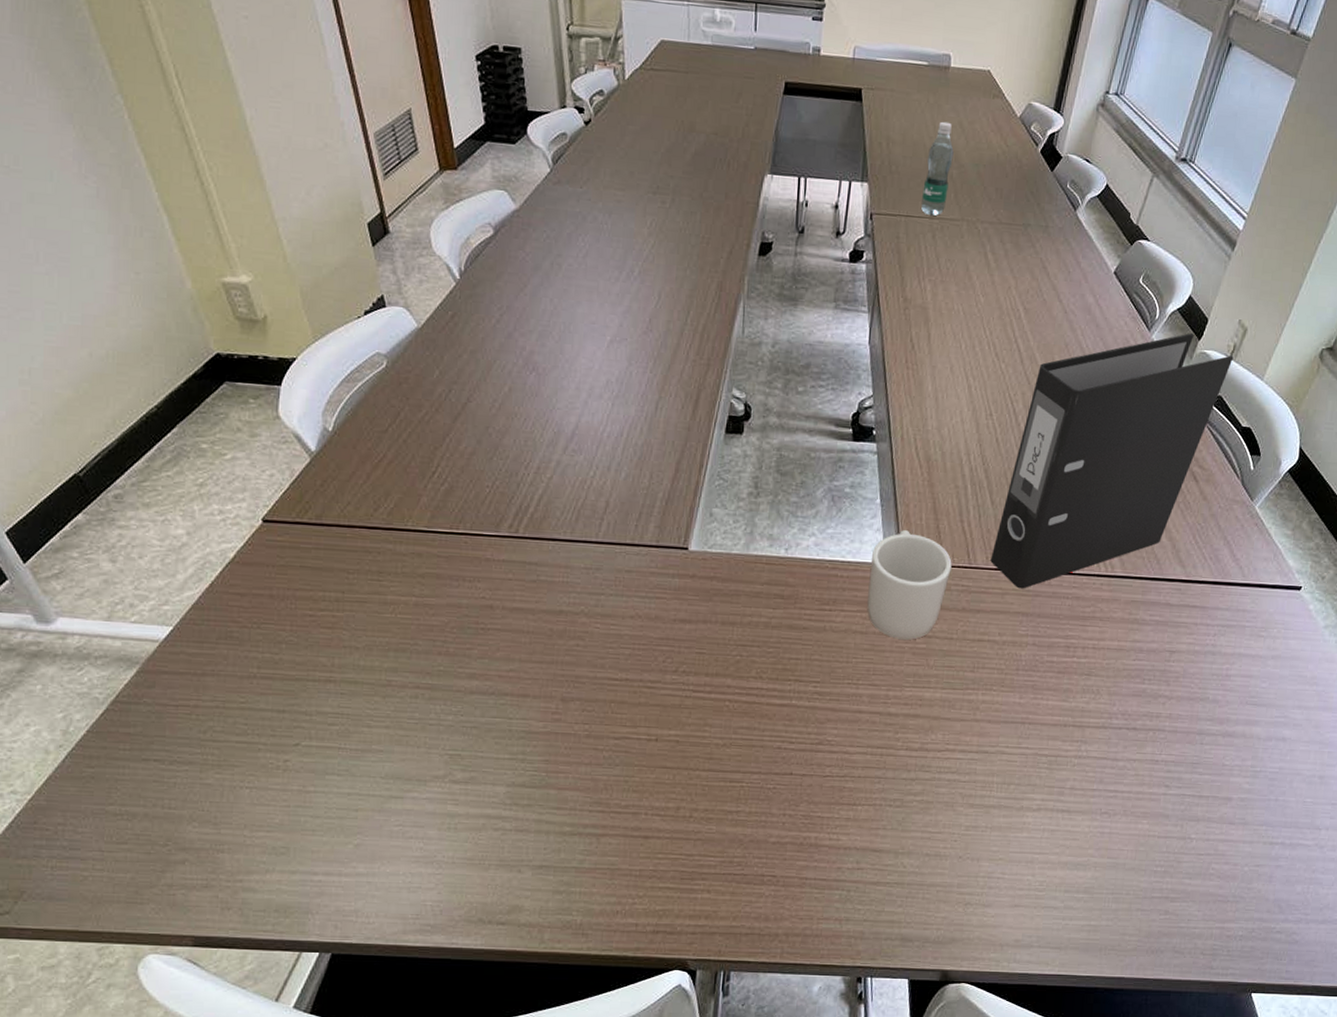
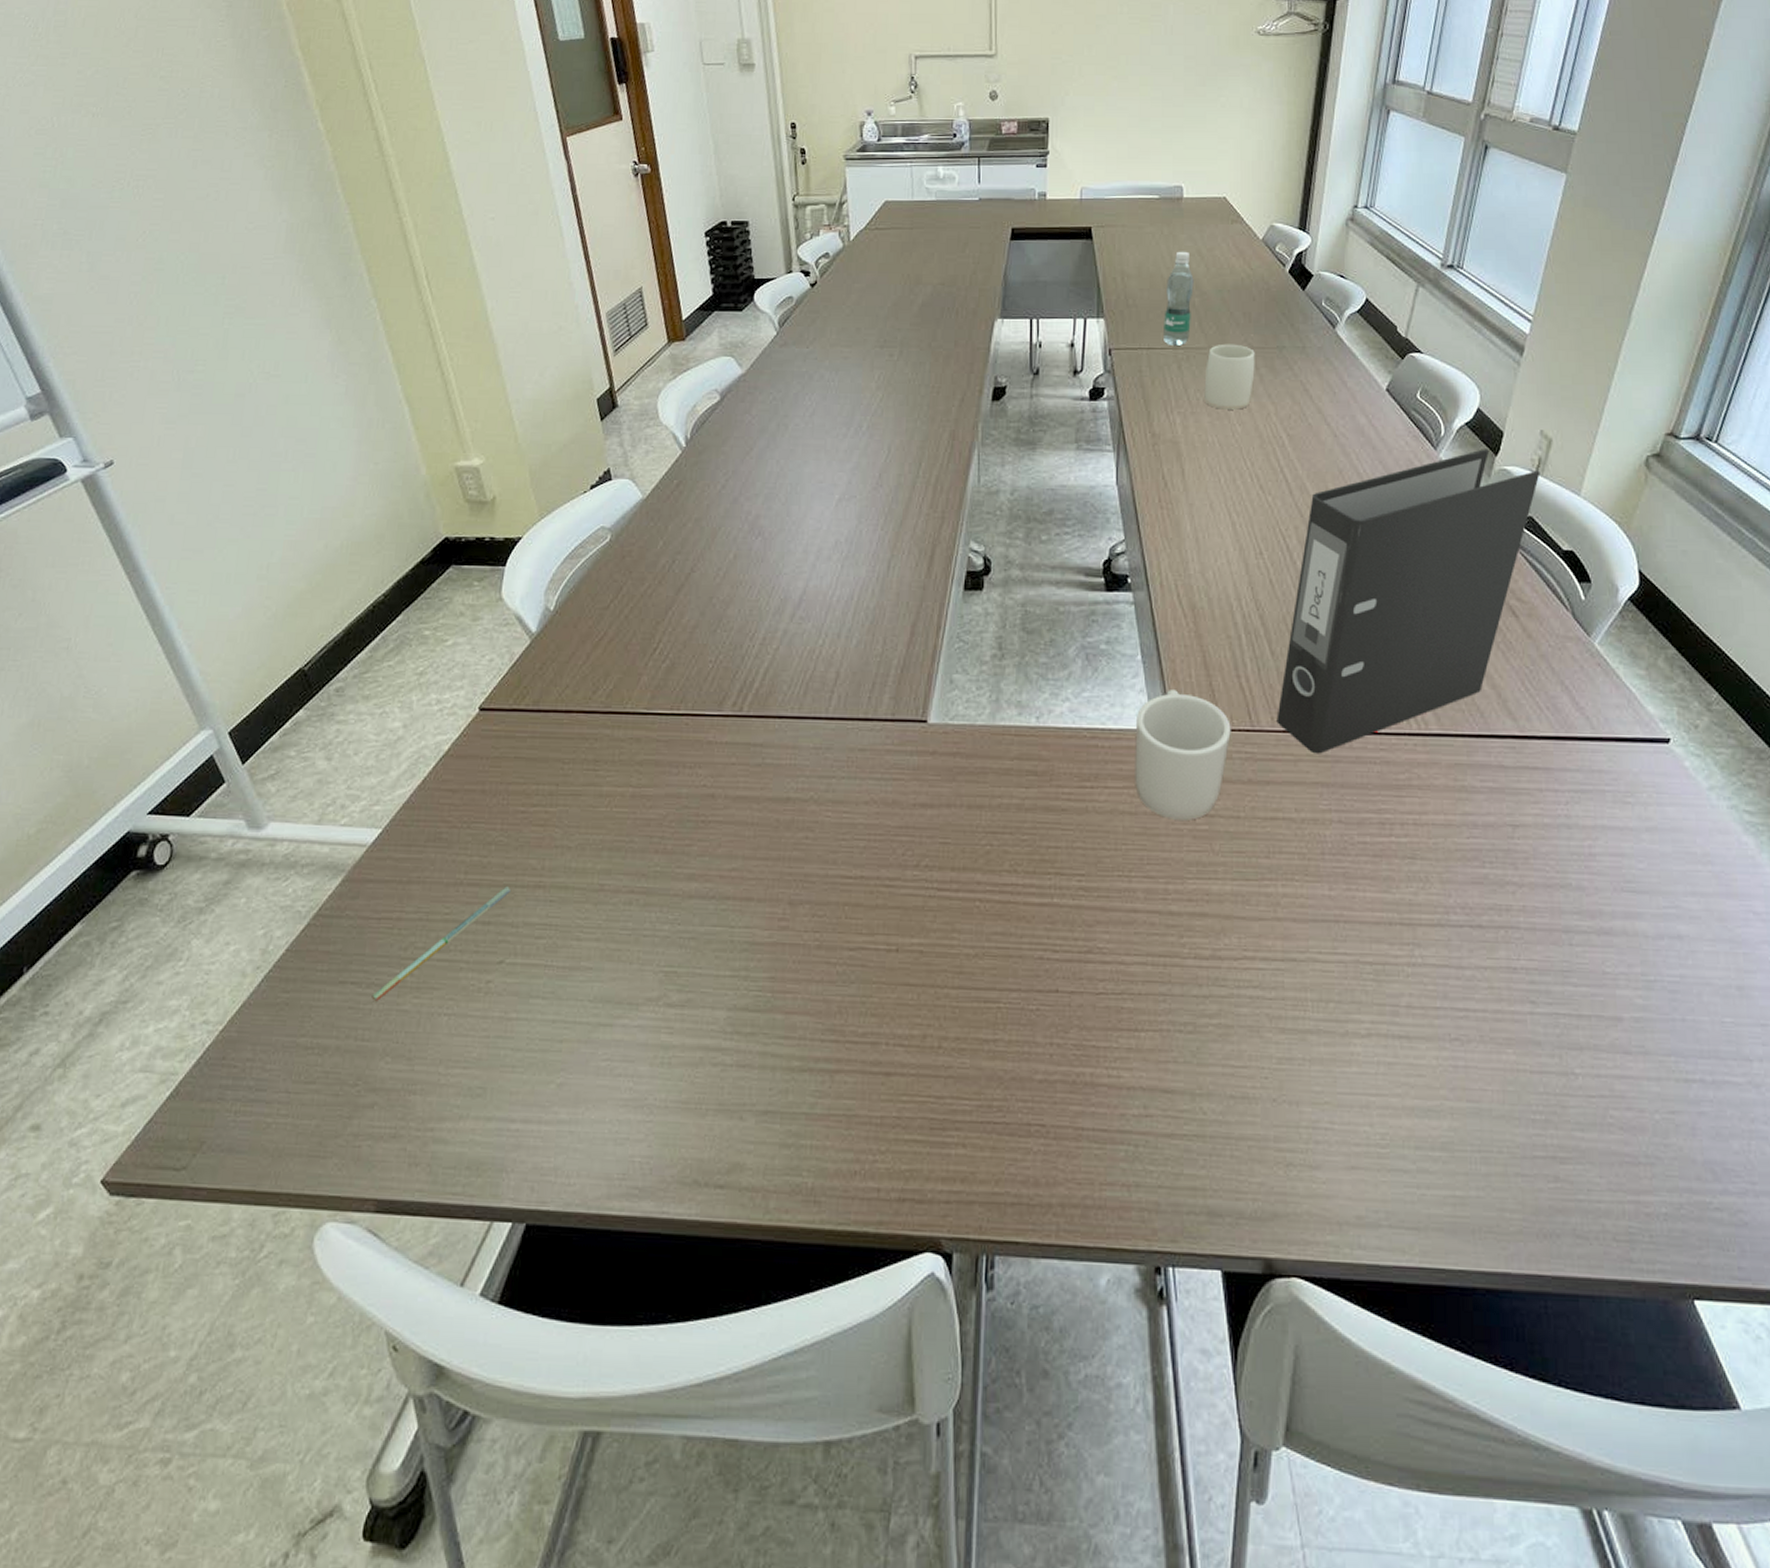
pen: none [175,680,304,777] -> present [371,886,512,1002]
mug: none [953,217,1003,281] -> present [1204,343,1255,410]

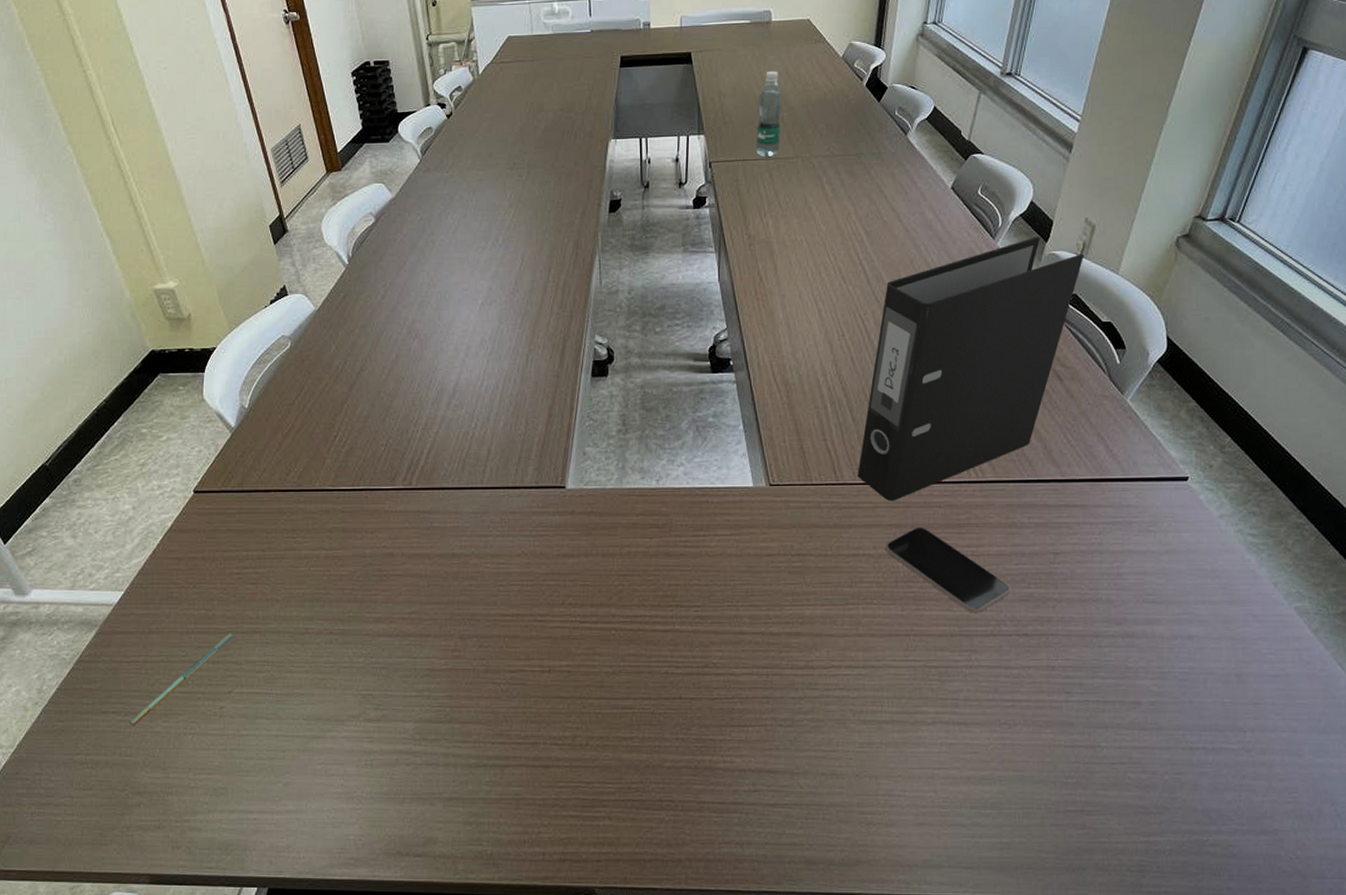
mug: present [1135,688,1231,820] -> none [739,452,819,559]
mug: present [1204,343,1255,410] -> none [792,153,837,212]
smartphone: none [1310,786,1461,897] -> present [886,526,1011,613]

